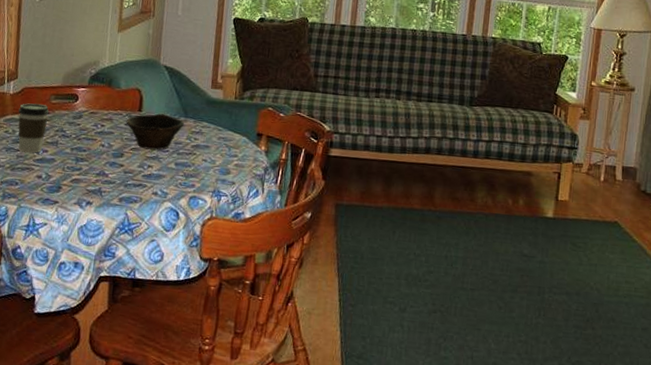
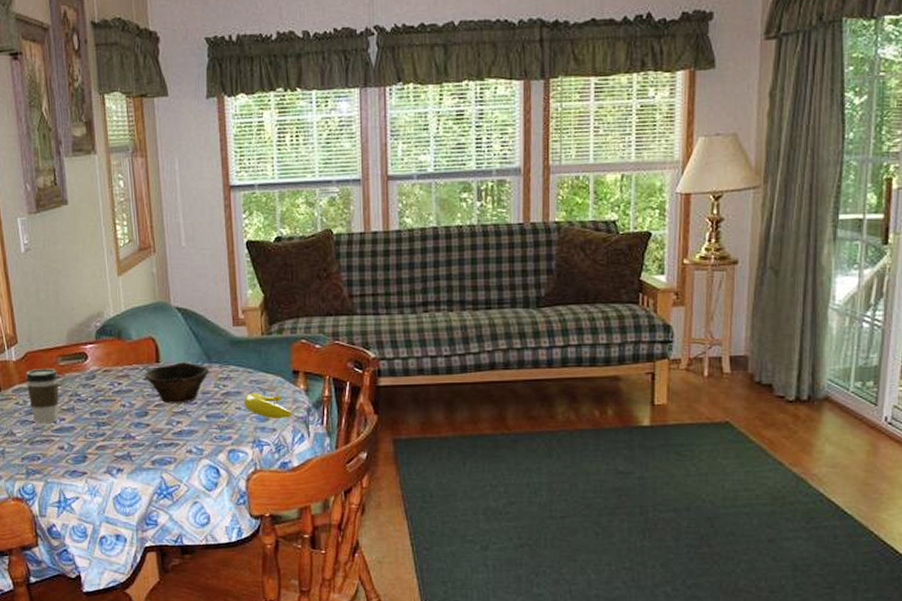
banana: none [210,147,251,174] -> present [244,392,292,420]

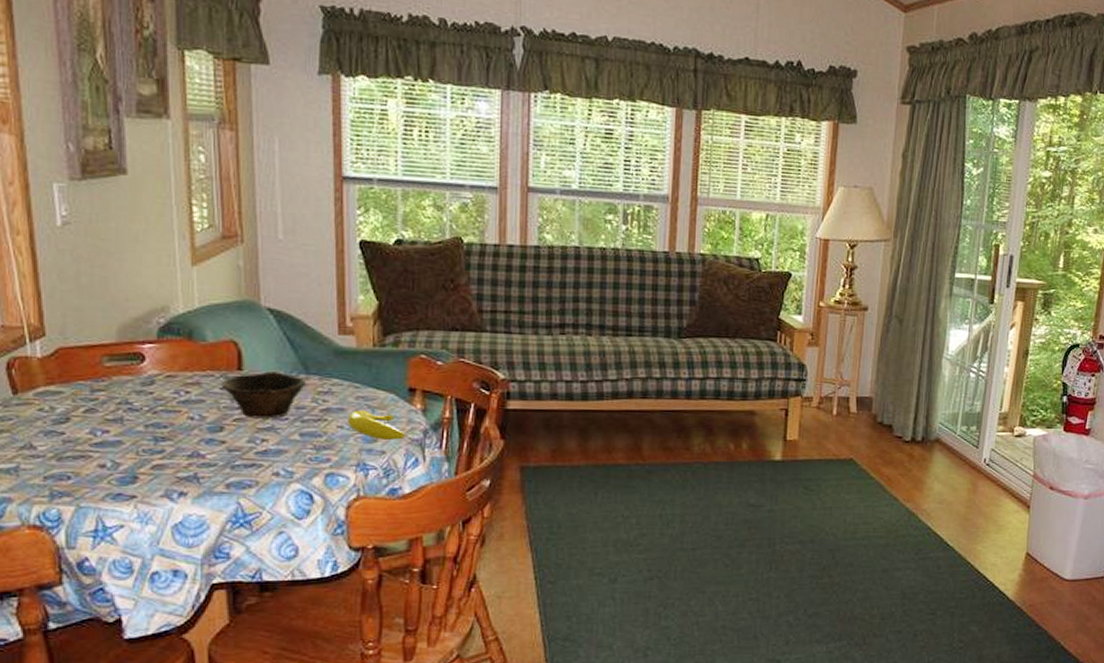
coffee cup: present [25,367,59,424] -> none [55,368,103,437]

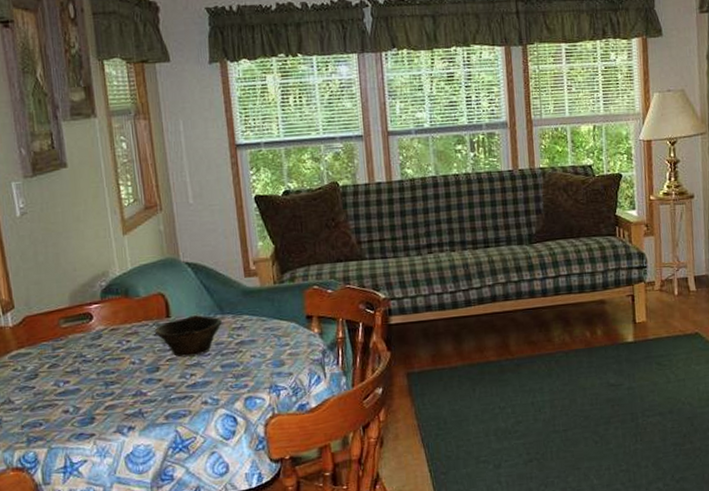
banana: present [348,410,405,441] -> none [259,339,308,364]

